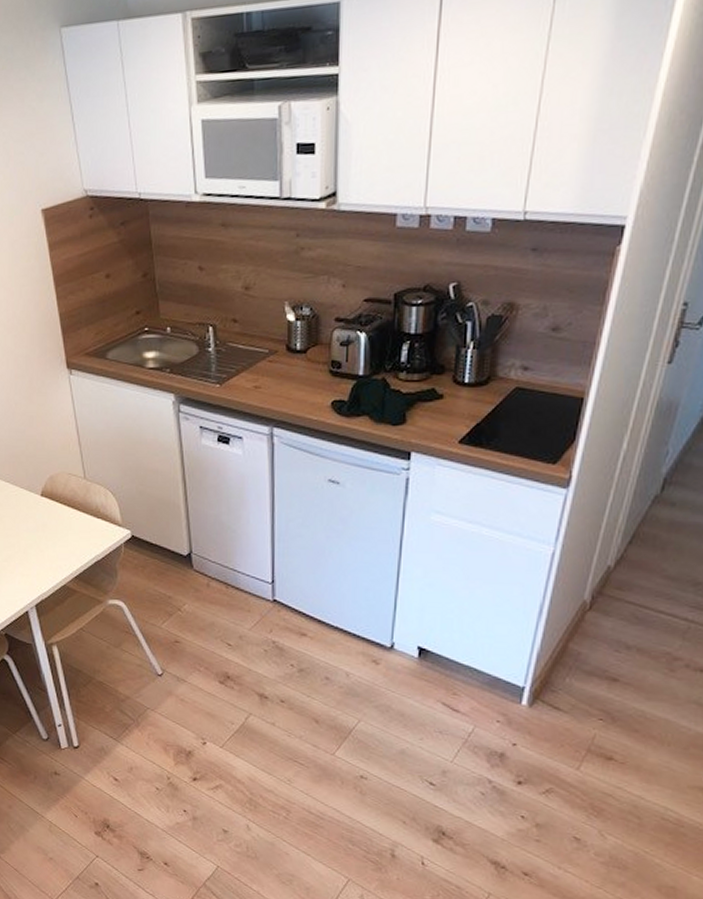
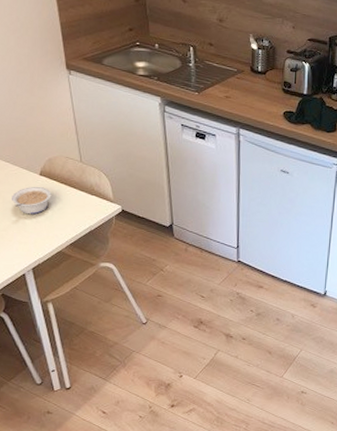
legume: none [13,510,54,543] -> present [12,187,52,215]

